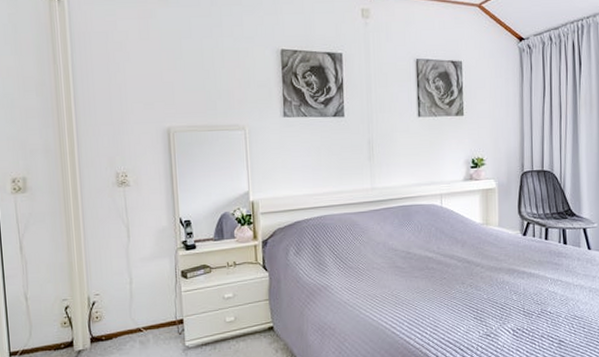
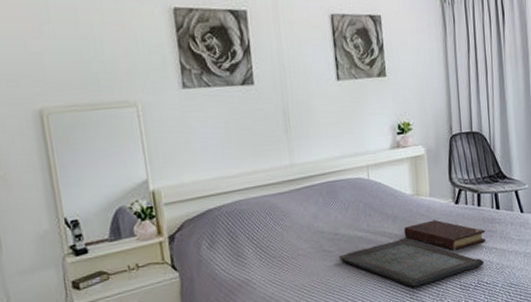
serving tray: none [409,262,549,309] -> present [338,237,485,287]
book: none [472,248,551,278] -> present [404,219,486,251]

